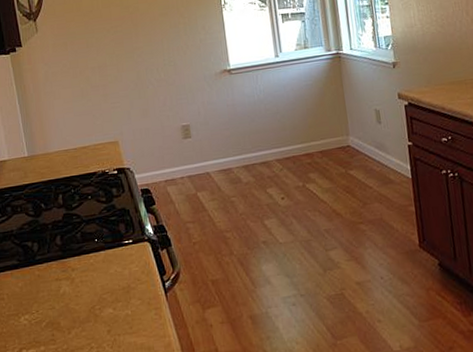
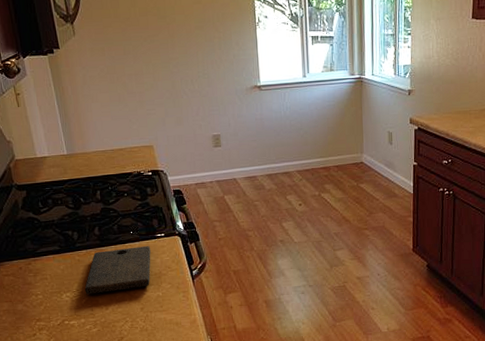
cutting board: none [45,255,118,316] -> present [84,246,151,295]

